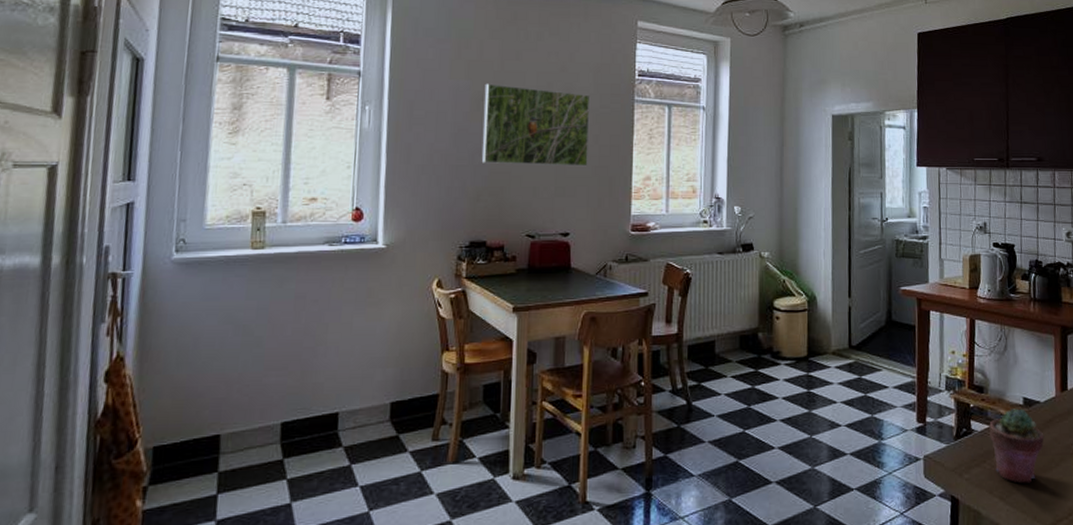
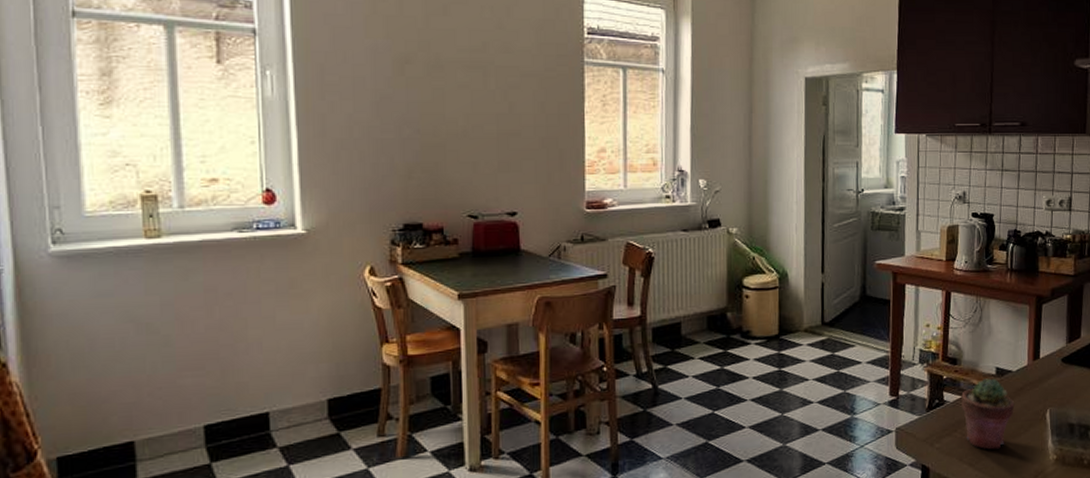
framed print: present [482,83,591,167] -> none [408,43,534,138]

